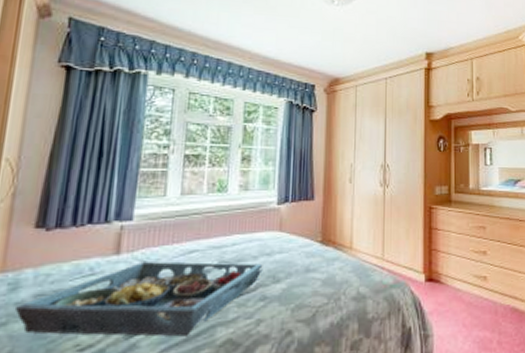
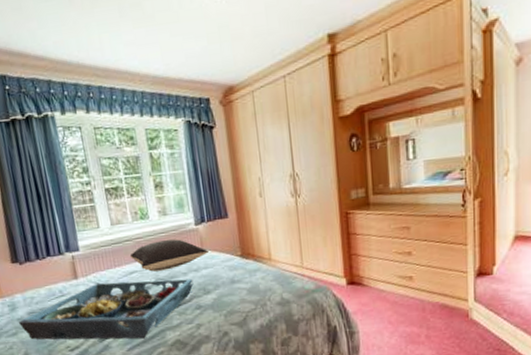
pillow: none [194,218,287,252] -> present [129,239,208,272]

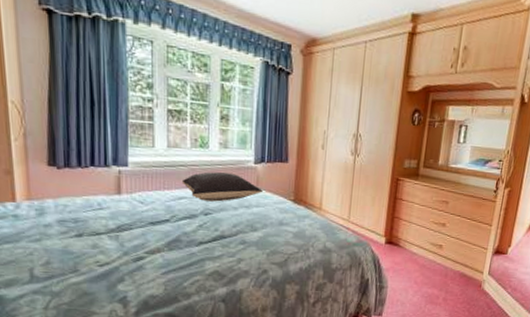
serving tray: present [19,279,194,340] -> none [45,203,242,265]

